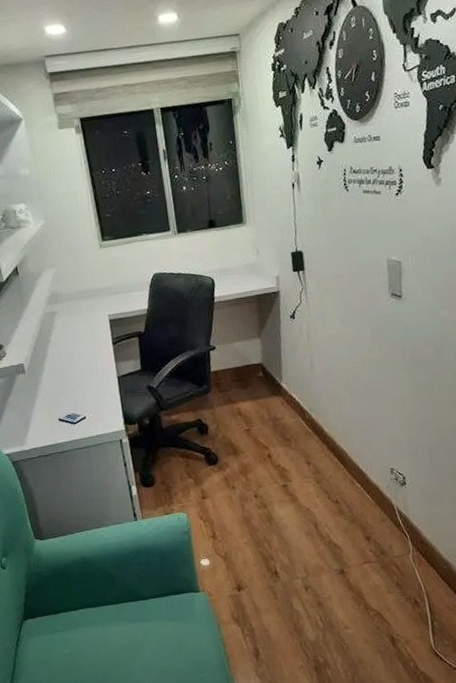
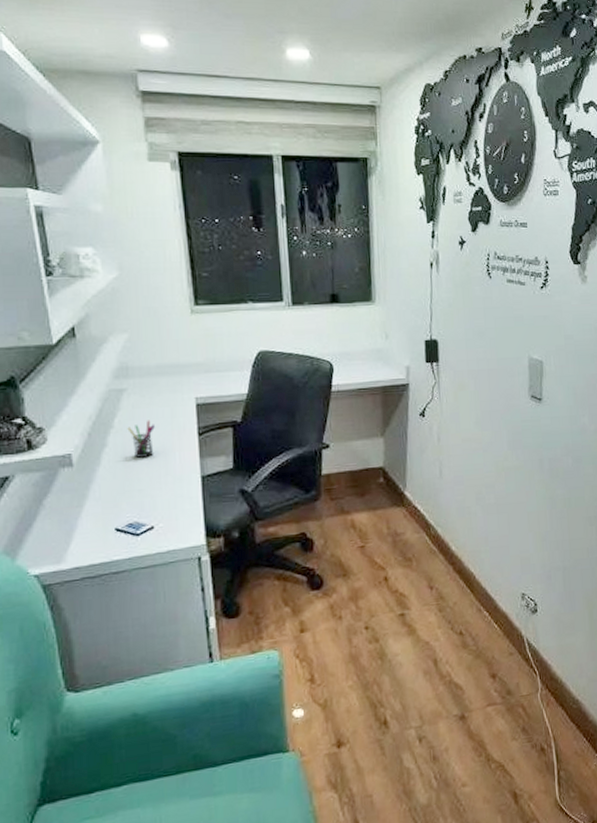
pen holder: none [61,334,82,364] -> present [127,420,155,458]

